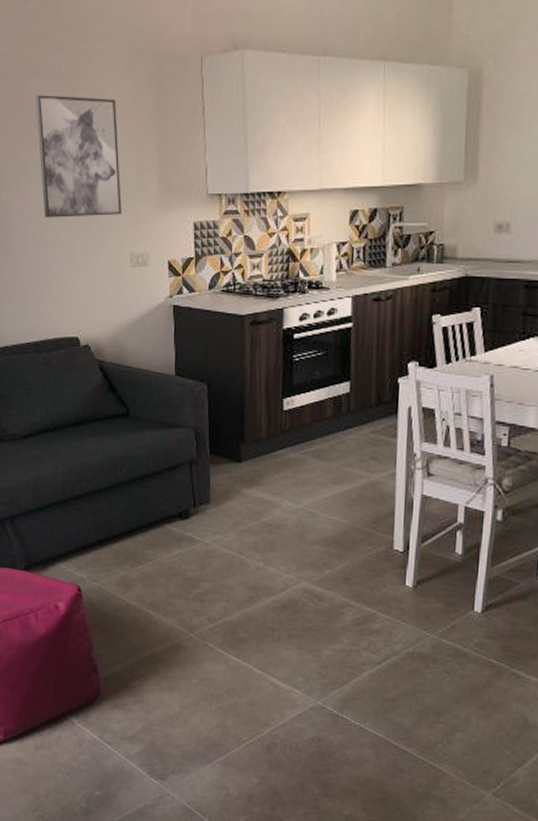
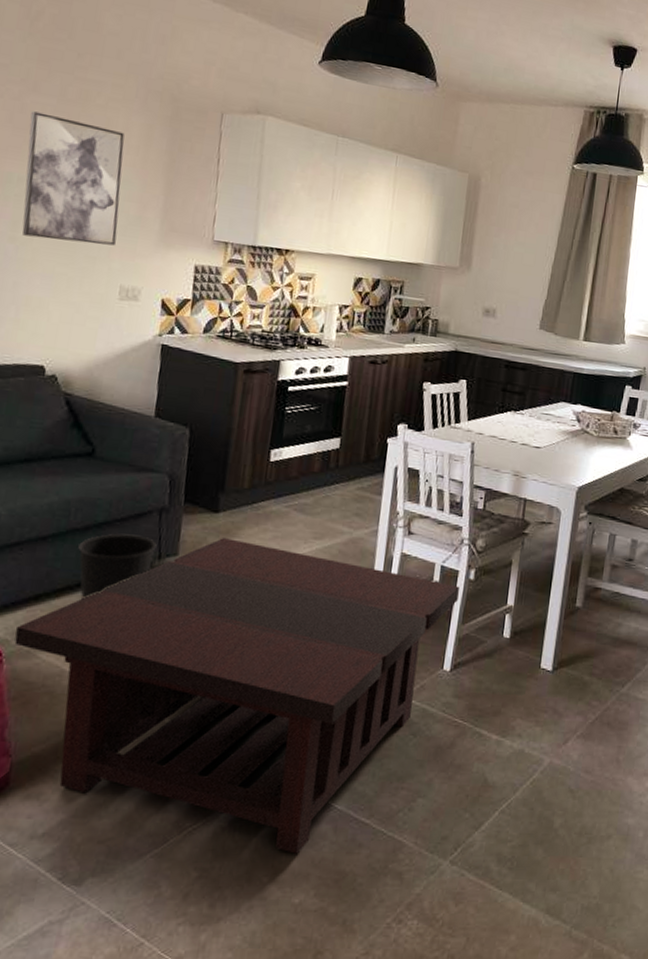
coffee table: none [88,486,487,773] -> present [14,538,459,854]
wastebasket: none [127,485,191,544] -> present [78,533,157,600]

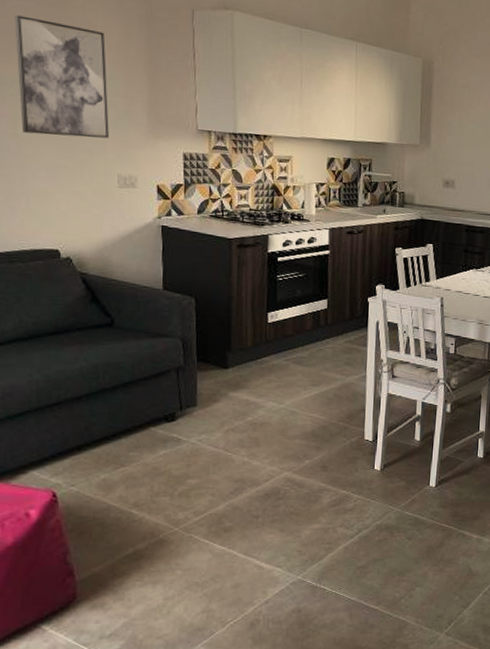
coffee table: present [14,538,459,854] -> none [65,389,439,636]
wastebasket: present [78,533,157,600] -> none [110,390,177,447]

